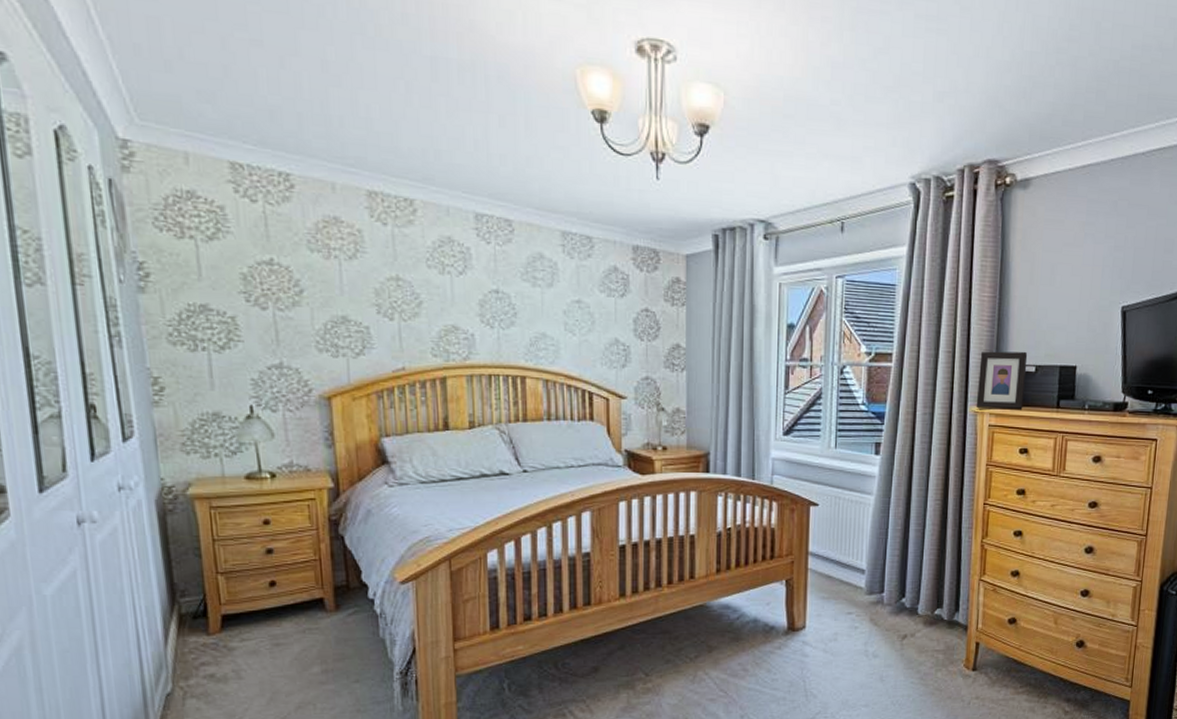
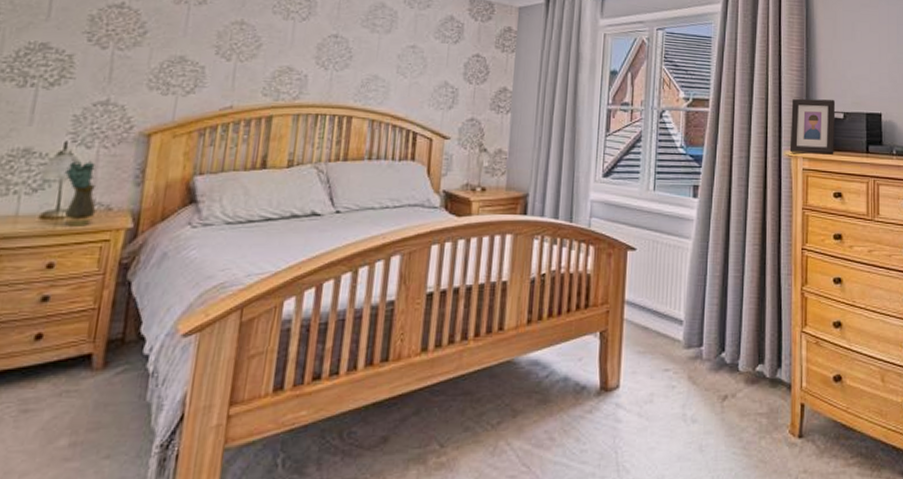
vase: none [257,421,296,488] -> present [63,158,97,228]

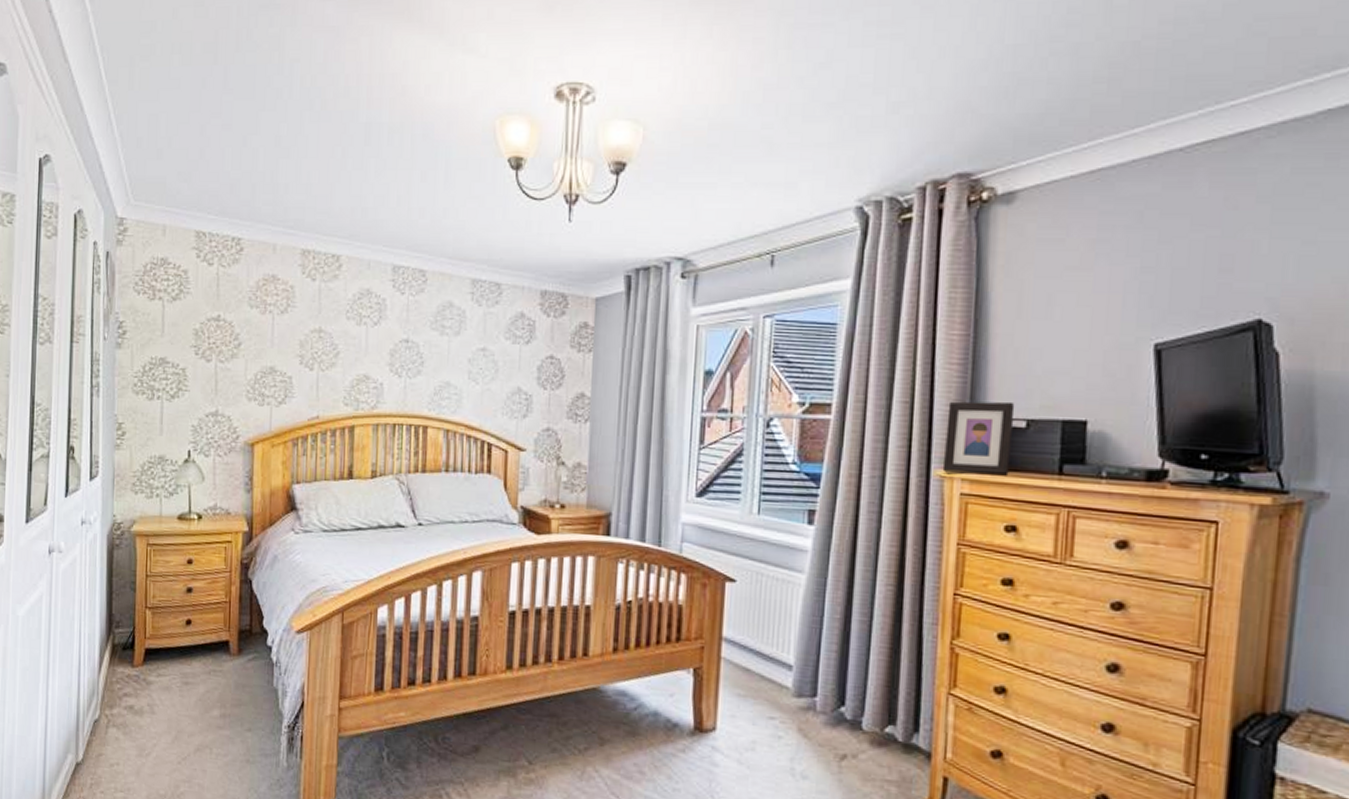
vase: present [63,158,97,228] -> none [191,465,218,529]

